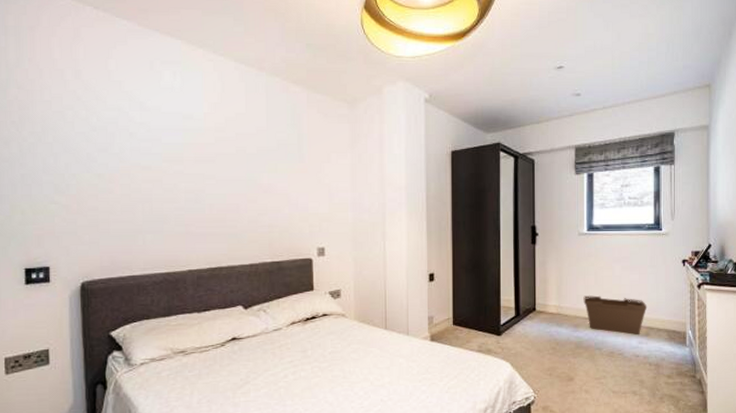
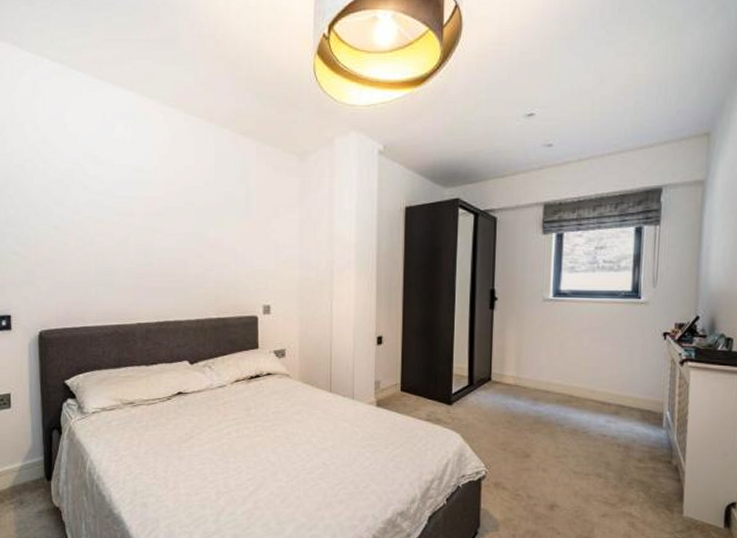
bicycle basket: present [583,295,648,335] -> none [545,367,619,412]

